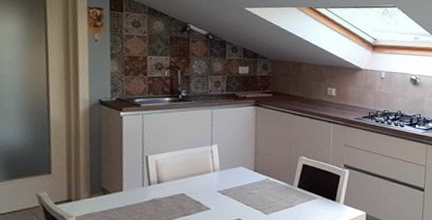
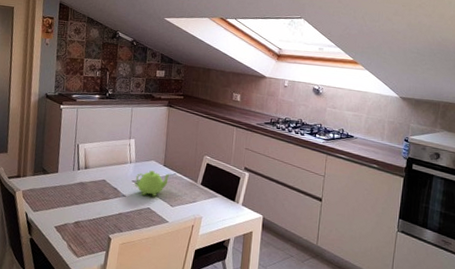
teapot: none [220,178,264,206] -> present [134,170,172,197]

